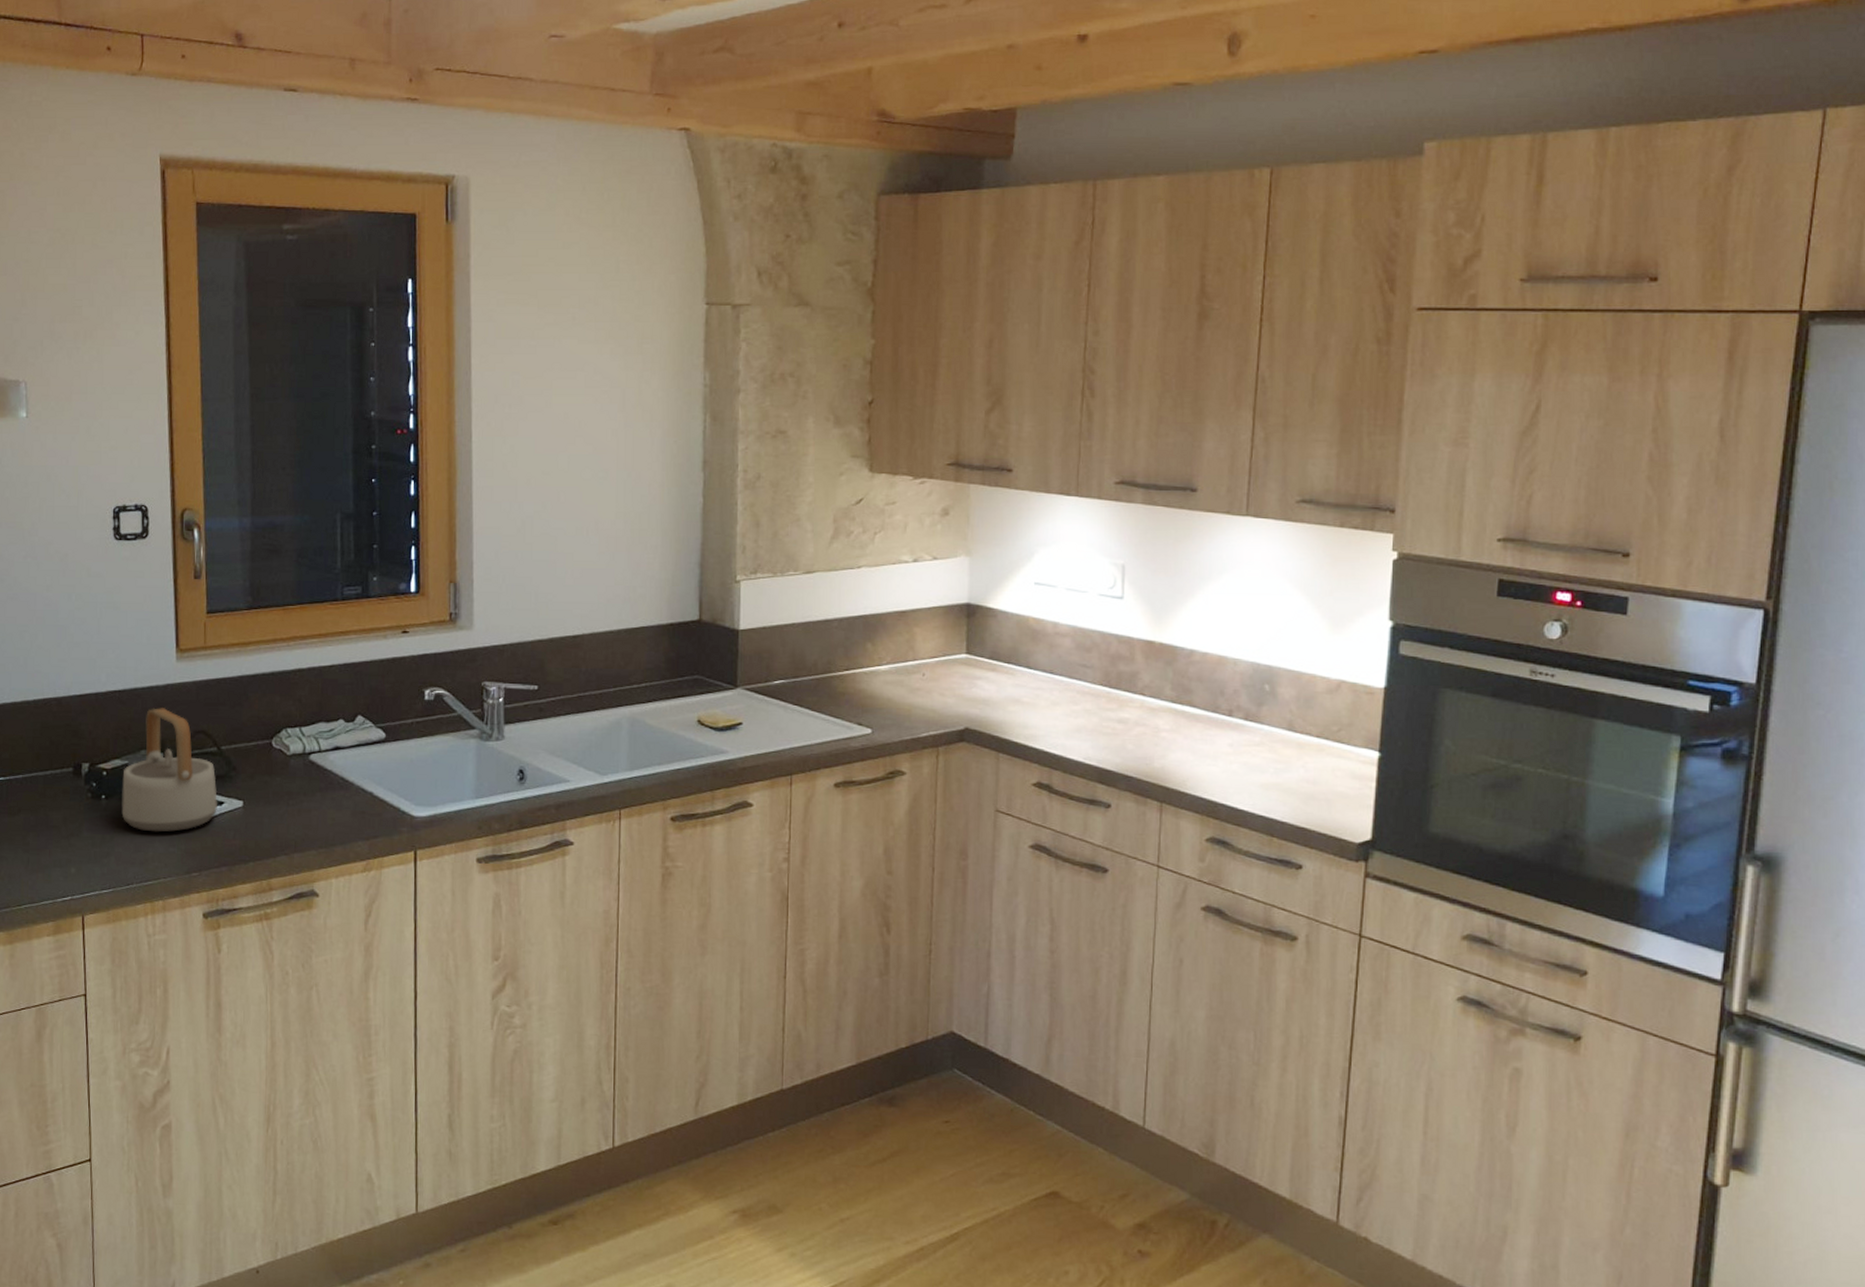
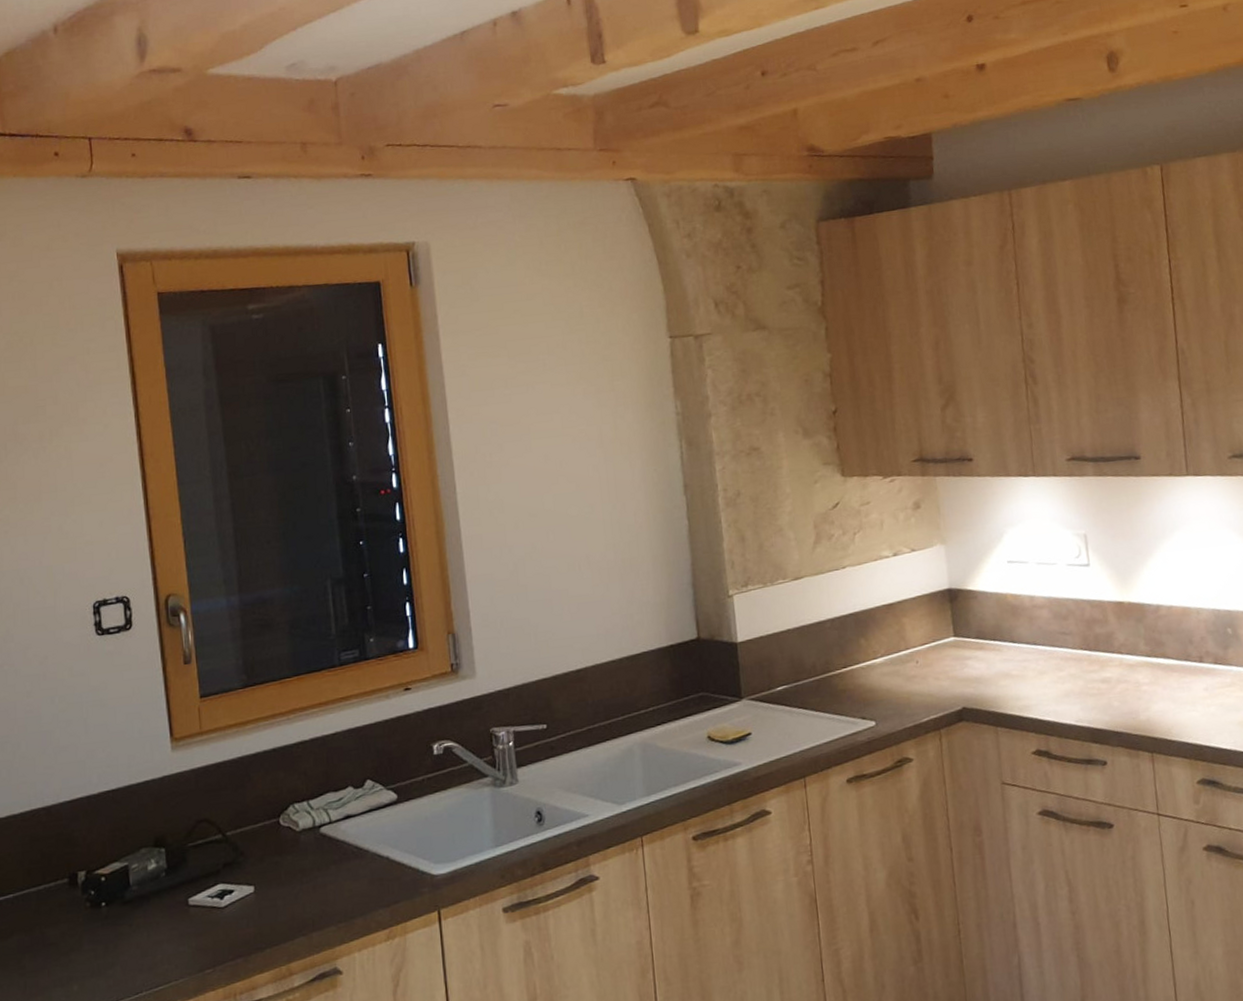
teapot: present [121,708,217,832] -> none [122,801,227,934]

